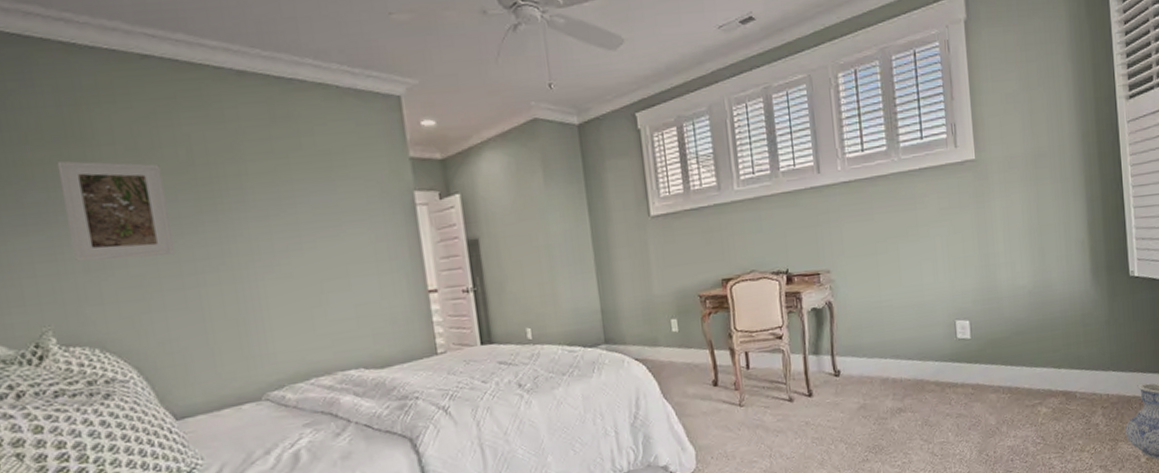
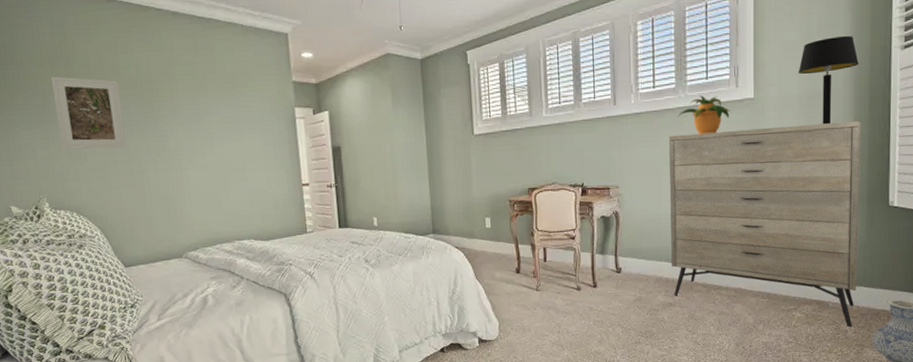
dresser: none [884,181,1104,420] -> present [669,120,861,327]
potted plant: none [893,158,951,205] -> present [678,95,731,135]
table lamp: none [1020,85,1084,187] -> present [798,35,859,125]

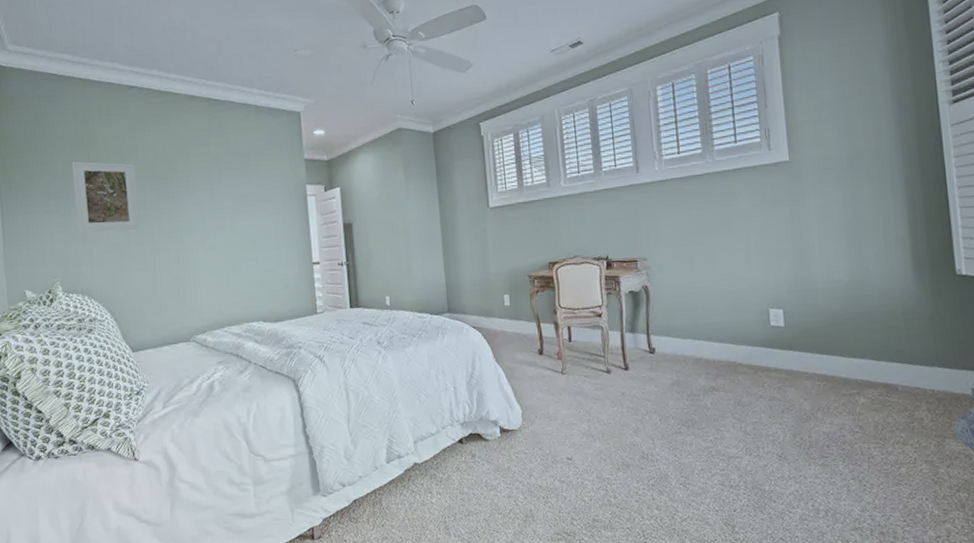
dresser: present [669,120,861,327] -> none [699,181,929,415]
potted plant: present [678,95,731,135] -> none [707,160,765,201]
table lamp: present [798,35,859,125] -> none [836,92,903,187]

